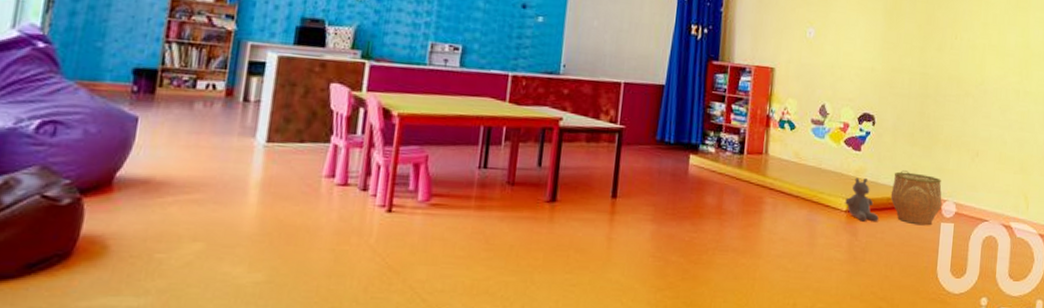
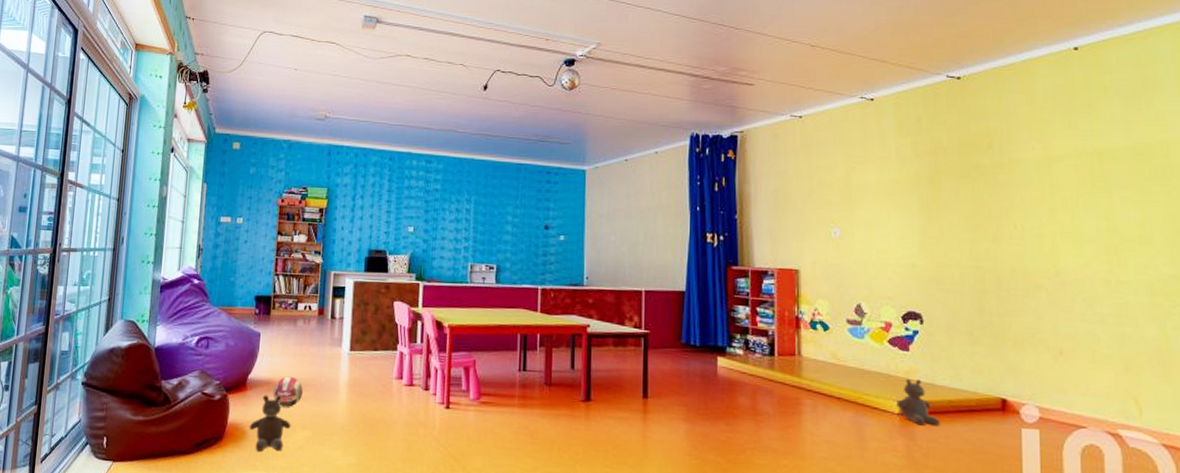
teddy bear: none [112,197,177,271] -> present [249,394,291,451]
ball: none [151,173,198,213] -> present [273,376,304,407]
basket: present [890,170,942,226] -> none [952,371,1020,432]

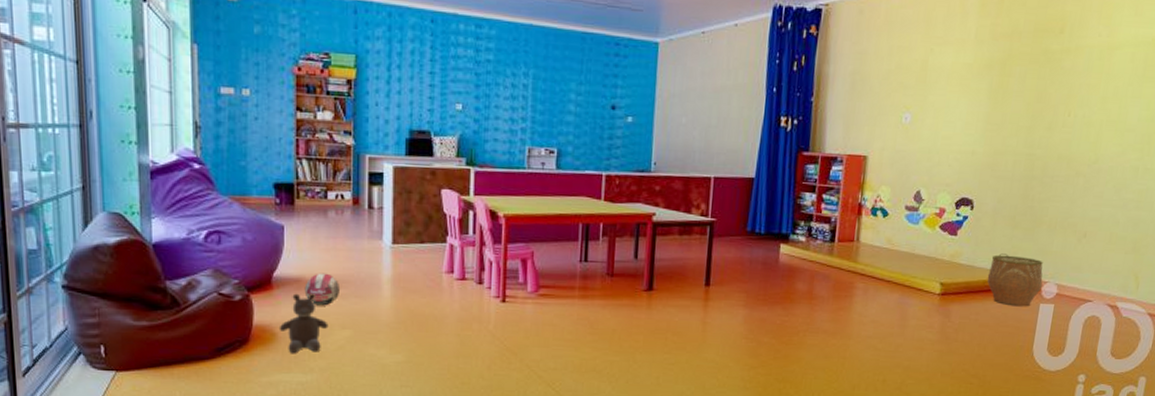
stuffed animal: present [896,379,940,426] -> none [938,262,974,304]
basket: none [952,371,1020,432] -> present [987,253,1043,307]

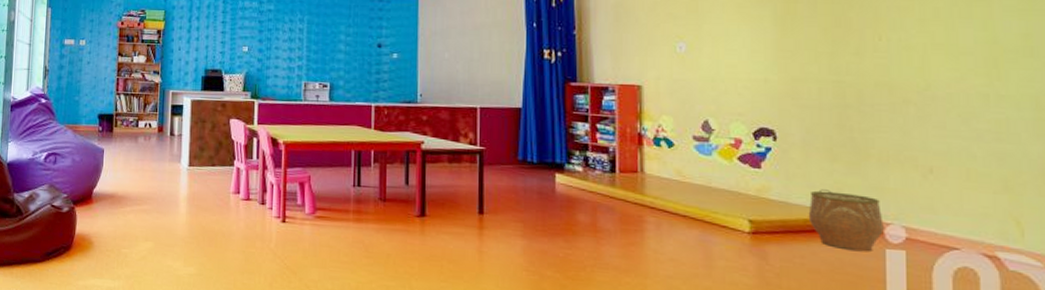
teddy bear: present [279,292,329,353] -> none [95,207,135,261]
ball: present [304,273,341,306] -> none [117,190,146,220]

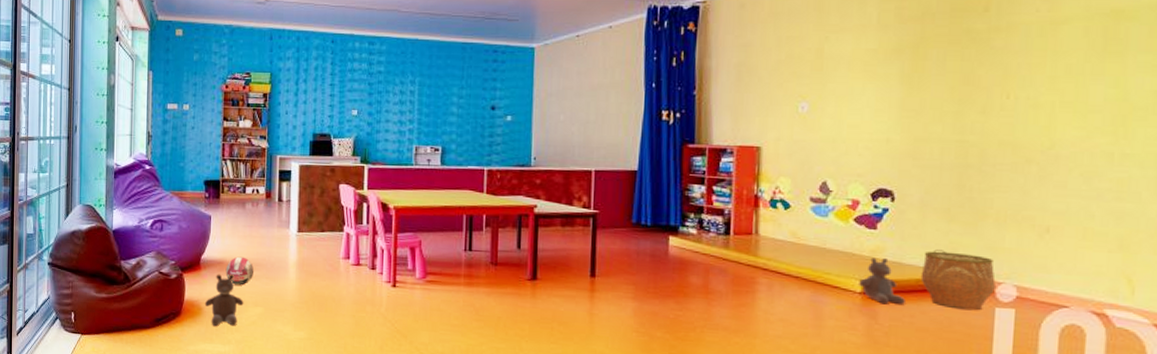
teddy bear: none [95,207,135,261] -> present [204,273,244,326]
ball: none [117,190,146,220] -> present [225,256,255,286]
stuffed animal: none [747,197,795,245] -> present [859,258,905,305]

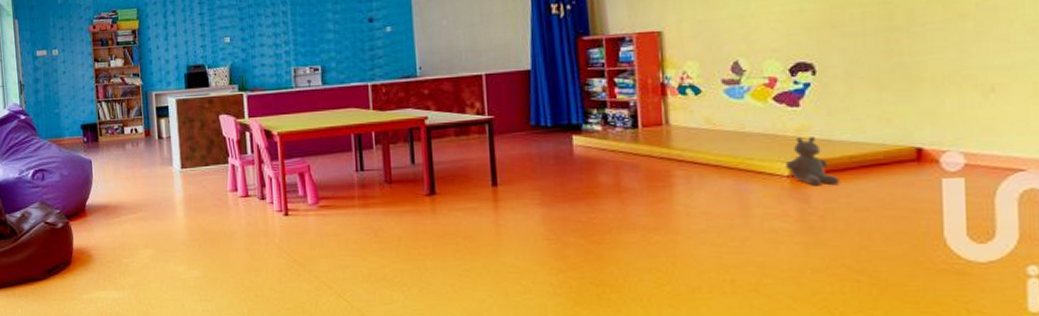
teddy bear: present [204,273,244,326] -> none [93,217,134,272]
ball: present [225,256,255,286] -> none [112,199,142,228]
basket: present [920,249,996,311] -> none [853,121,939,184]

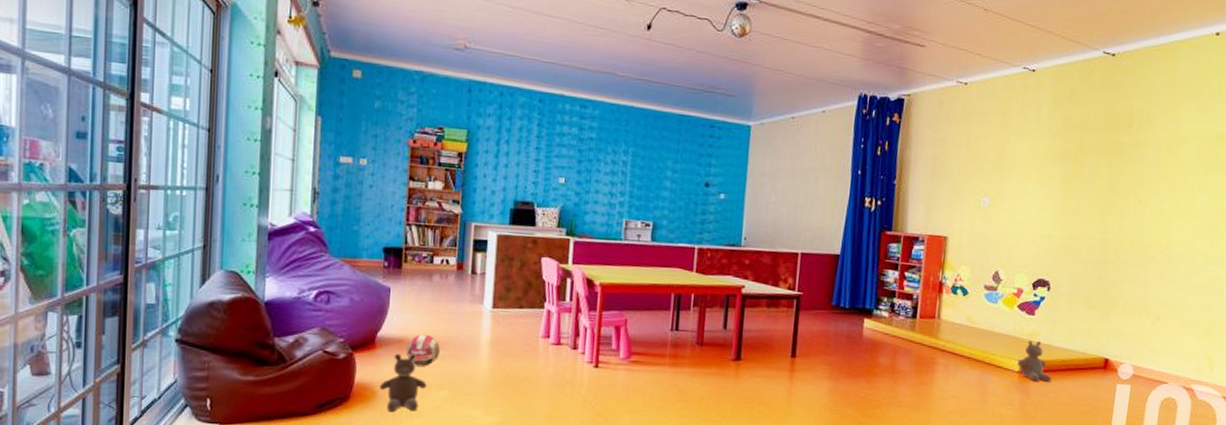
teddy bear: none [93,217,134,272] -> present [379,353,427,412]
ball: none [112,199,142,228] -> present [406,334,441,366]

